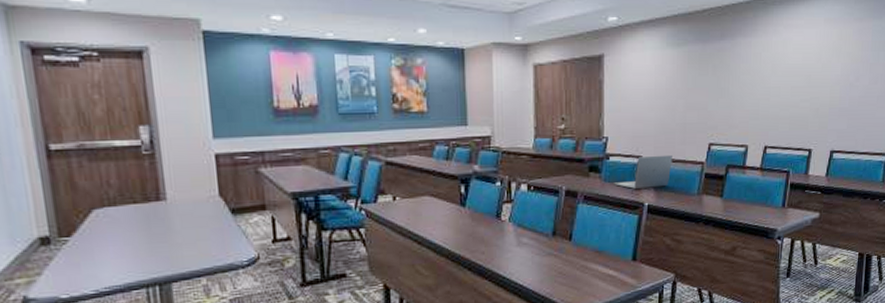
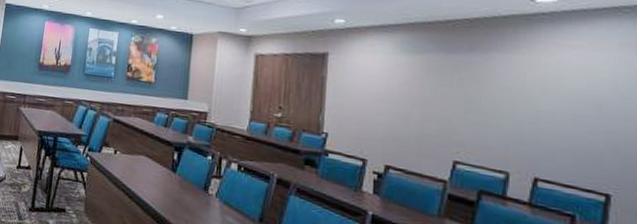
laptop: present [614,154,672,190] -> none [332,160,405,199]

